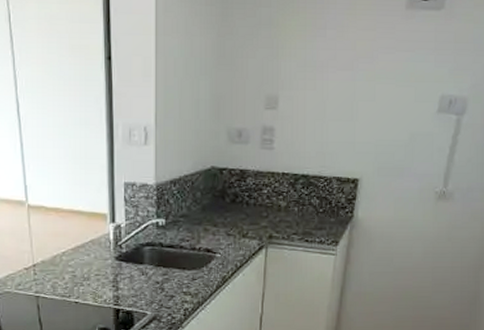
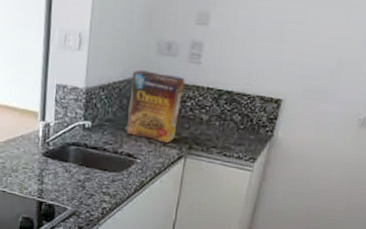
cereal box: none [200,161,259,234] -> present [124,70,185,144]

